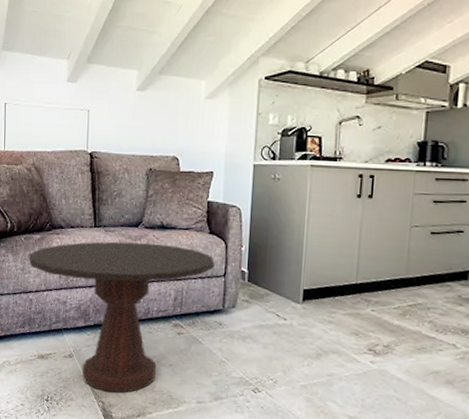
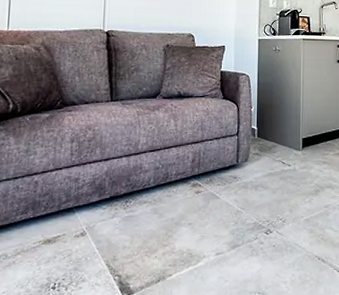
side table: present [28,241,215,393] -> none [34,112,228,264]

